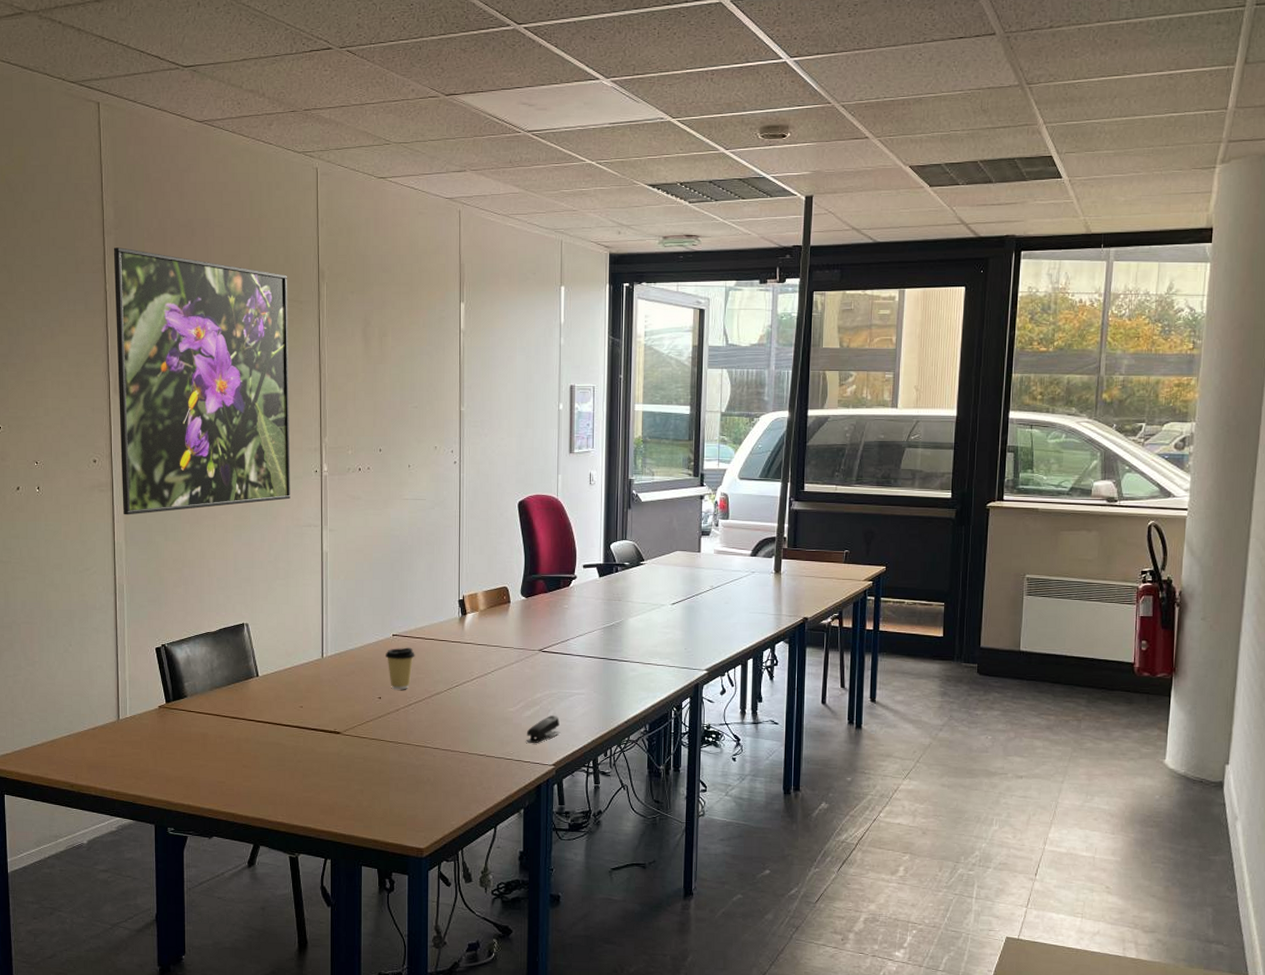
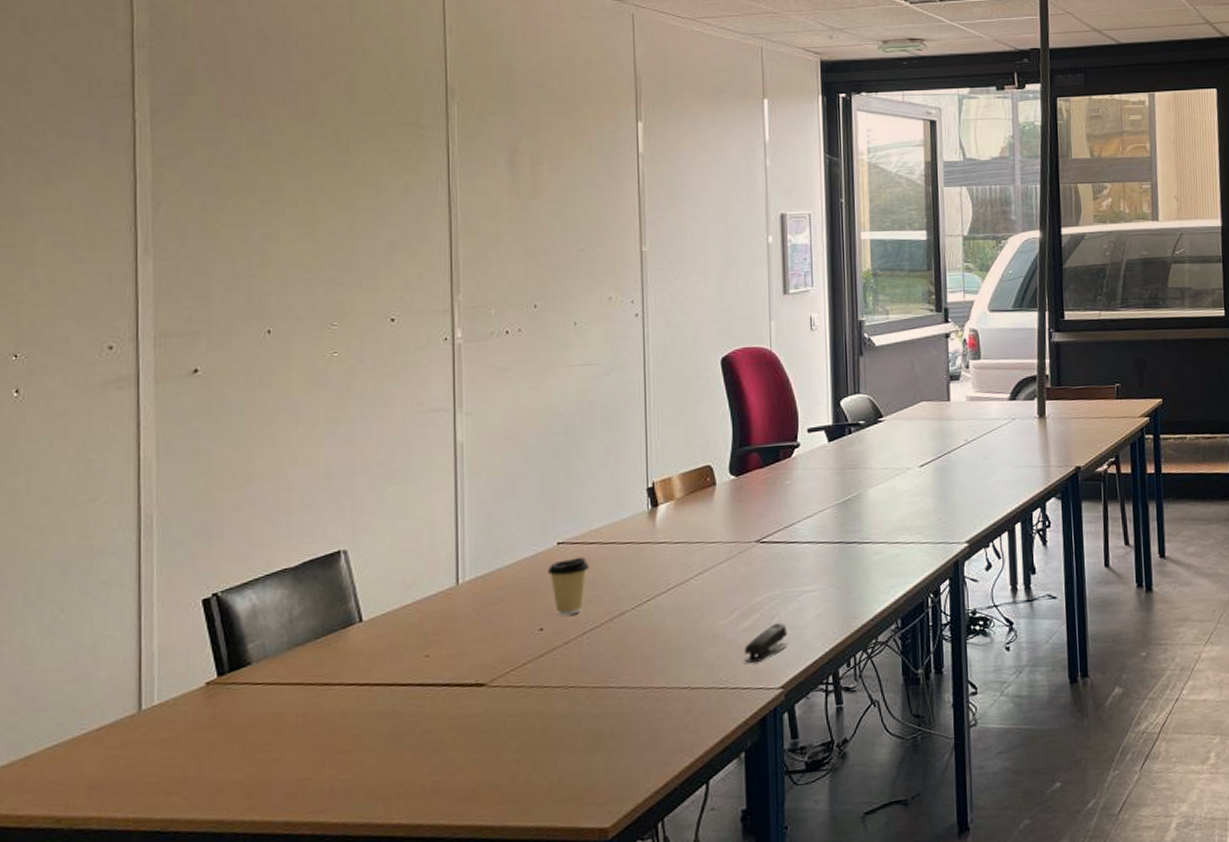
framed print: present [113,247,291,515] -> none [147,64,409,419]

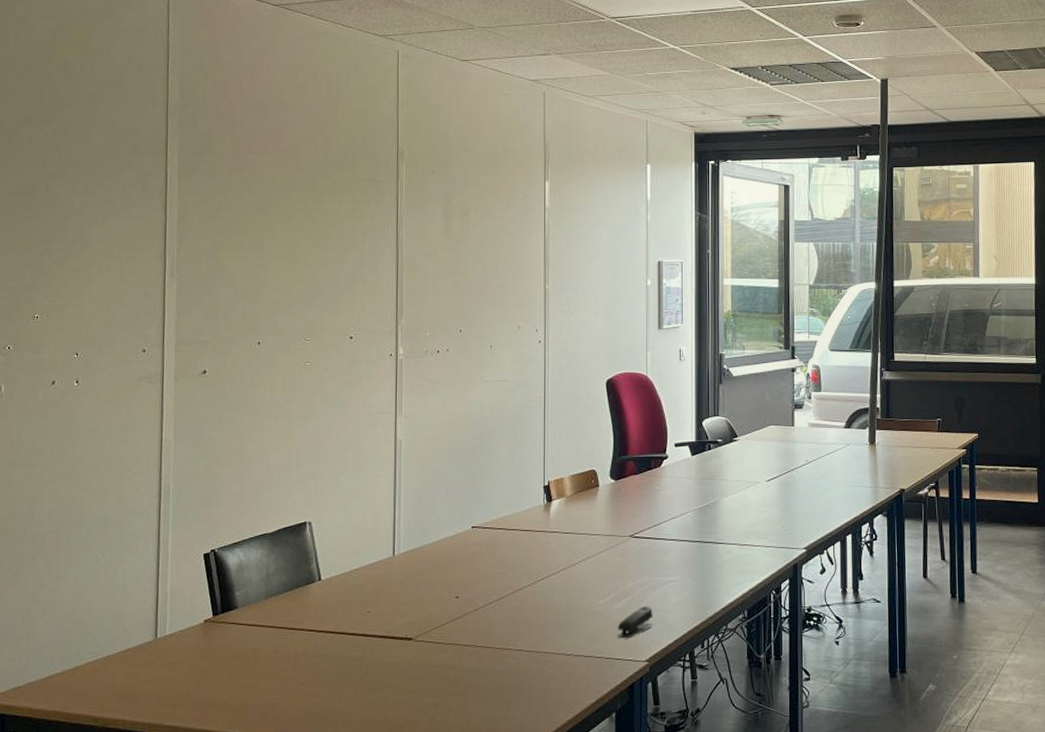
coffee cup: present [548,557,590,616] -> none [464,539,496,587]

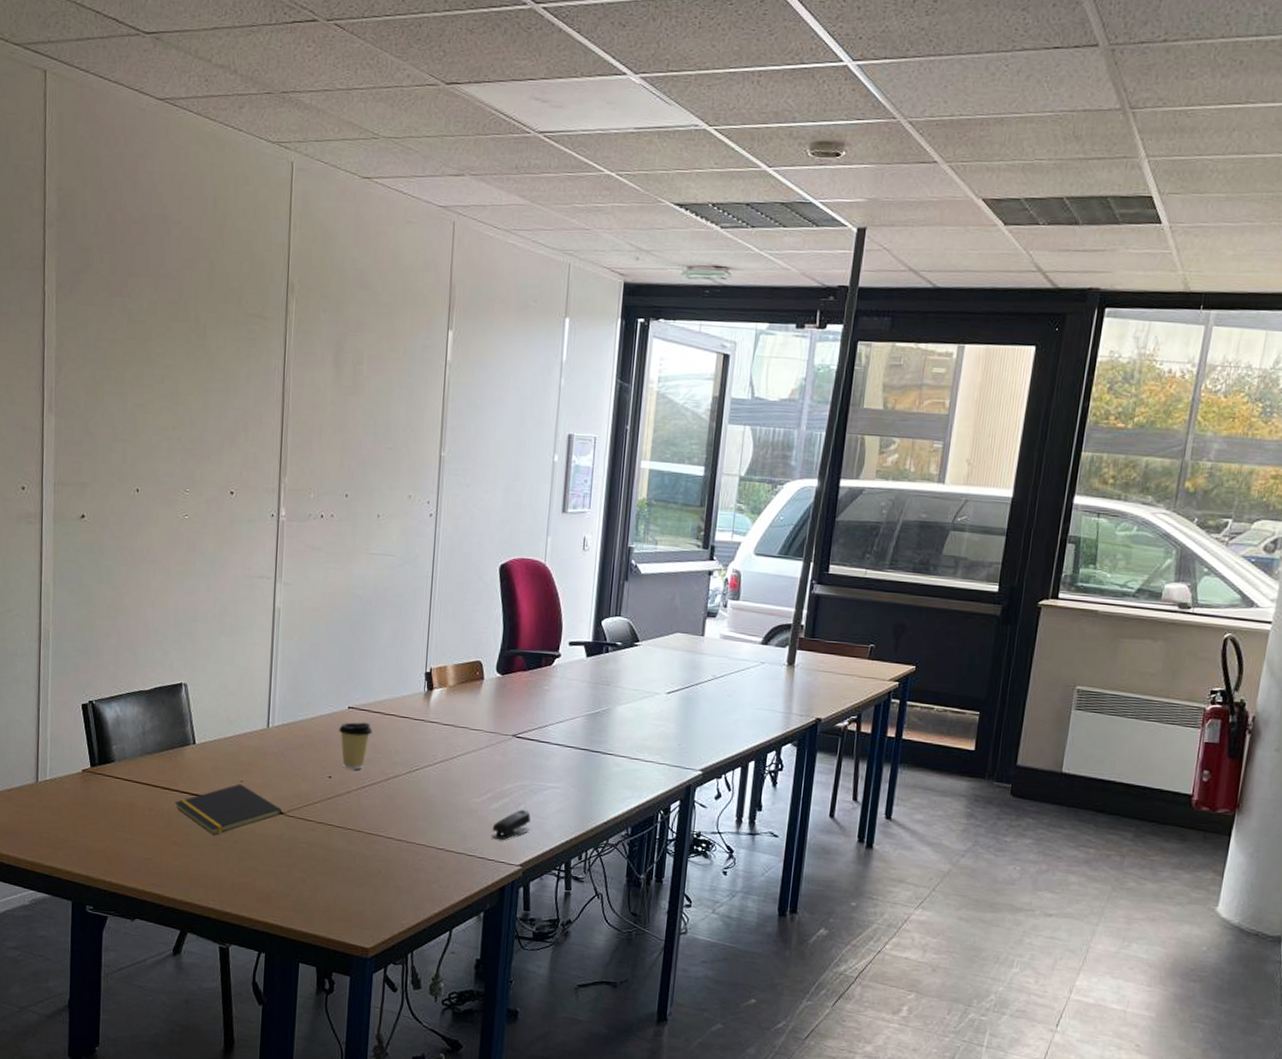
notepad: none [301,615,411,670] -> present [174,784,283,835]
coffee cup: none [464,539,496,587] -> present [339,722,373,770]

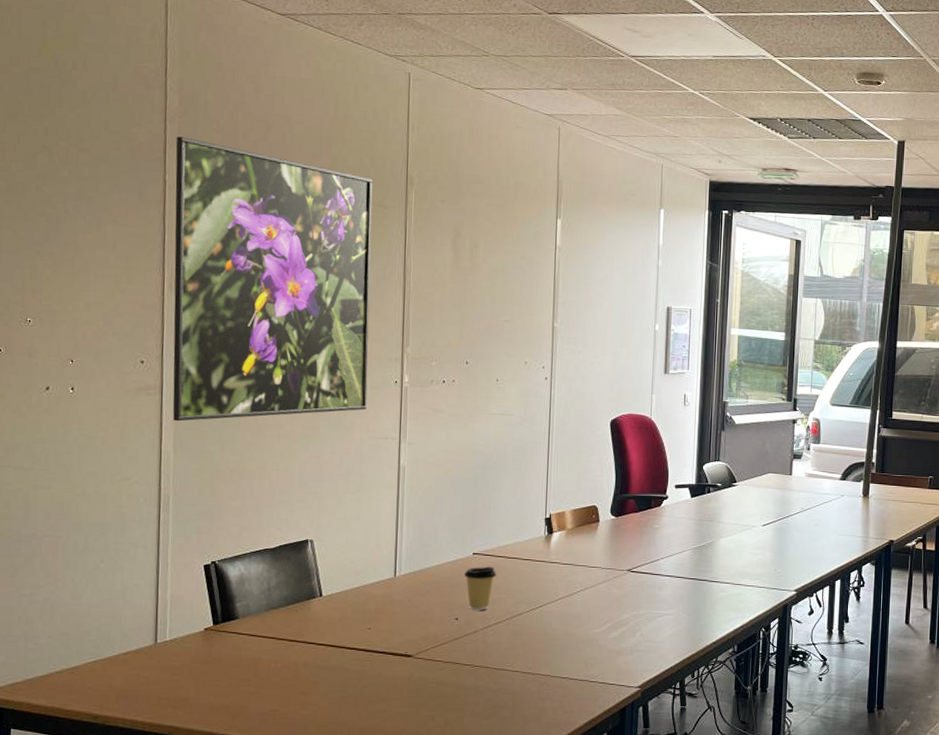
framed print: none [52,242,251,552] -> present [172,136,373,422]
notepad: present [174,784,283,835] -> none [301,631,411,682]
stapler: present [491,809,531,840] -> none [611,636,647,665]

